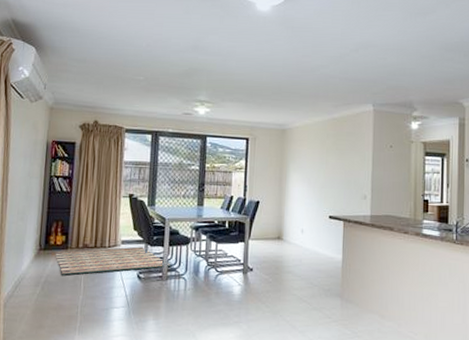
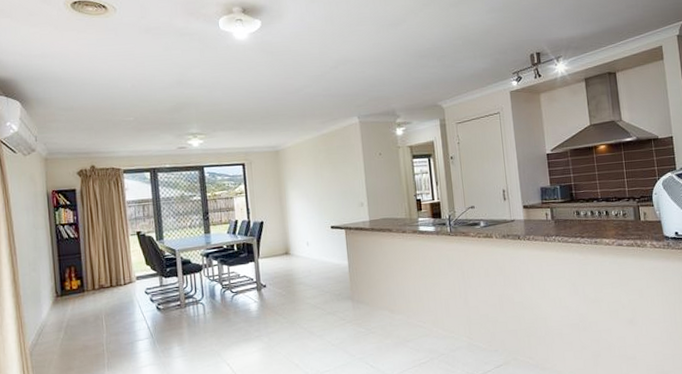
rug: present [55,246,171,275] -> none [73,280,187,317]

